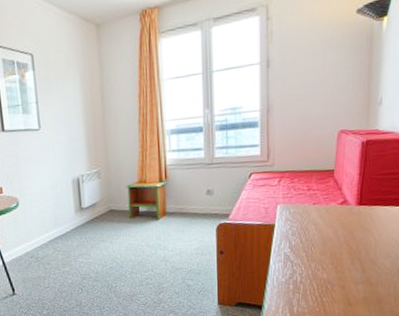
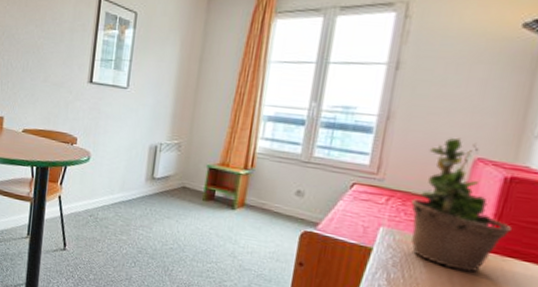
potted plant: none [298,116,373,226] -> present [410,137,512,273]

